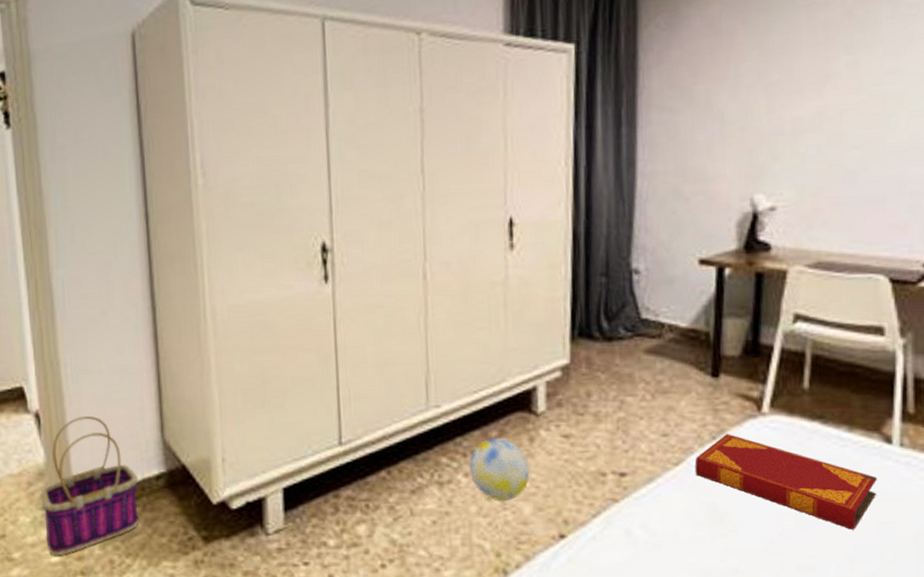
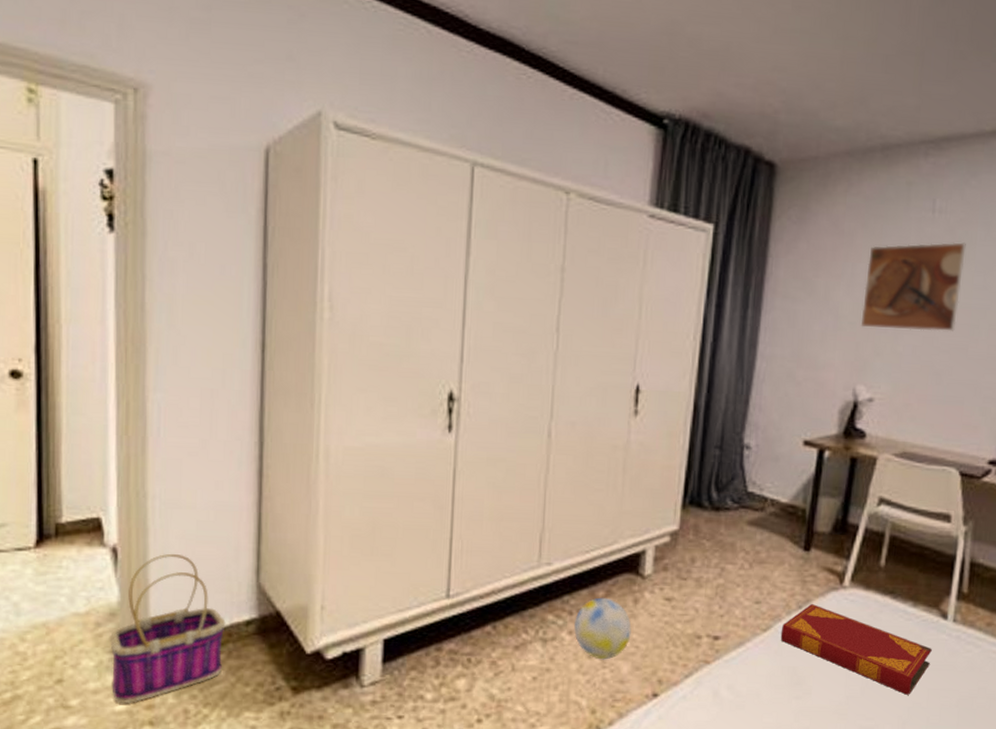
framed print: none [751,24,870,132] -> present [860,242,966,331]

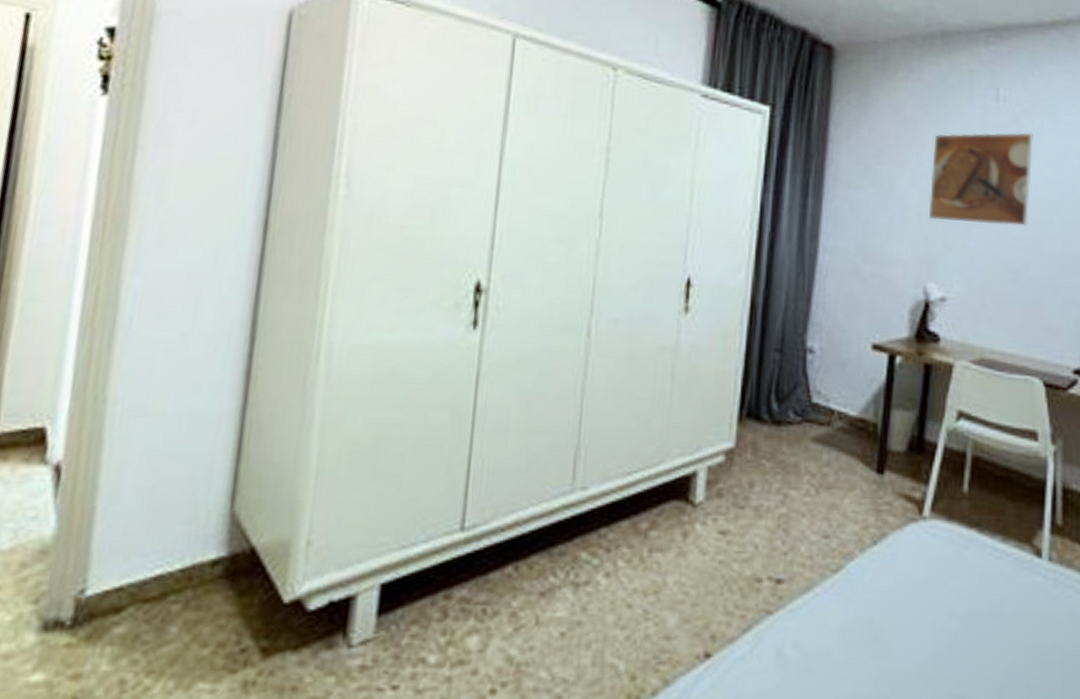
basket: present [110,553,226,704] -> none [29,473,187,673]
ball: present [574,597,632,660] -> none [612,530,680,610]
hardback book: present [780,604,932,695] -> none [853,539,1027,653]

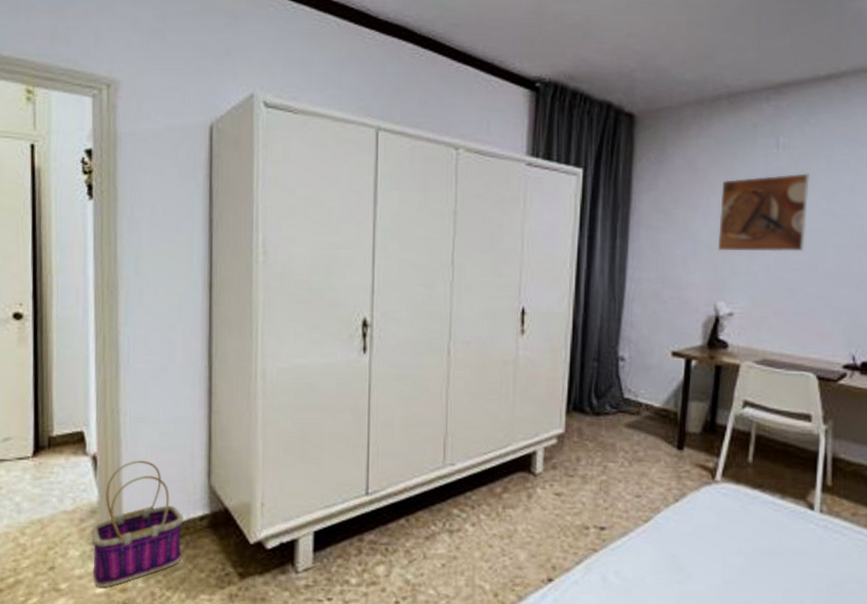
basket: none [29,473,187,673] -> present [91,460,184,588]

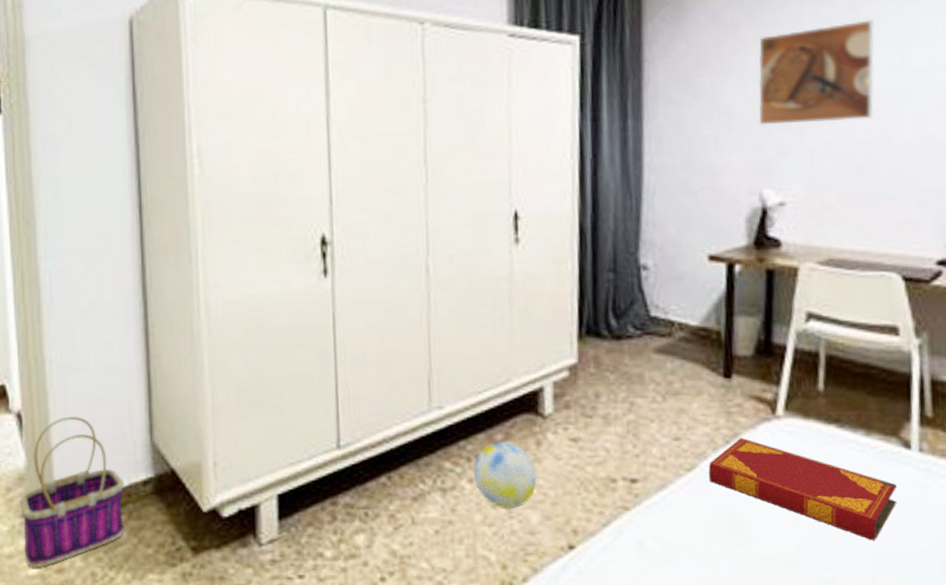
ball: none [476,493,527,549] -> present [474,441,537,509]
hardback book: none [660,497,801,580] -> present [708,438,897,540]

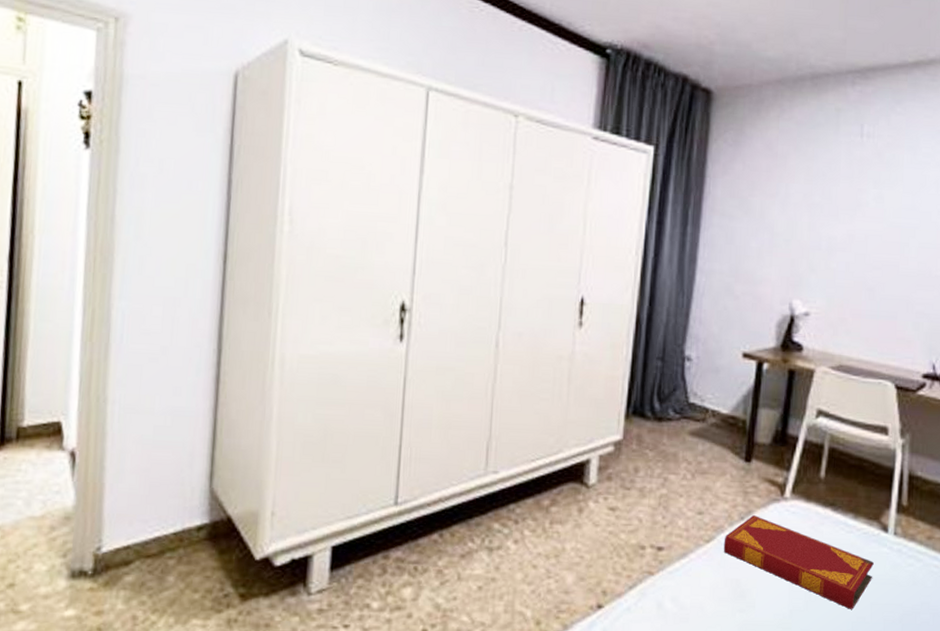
basket: present [20,416,125,568] -> none [62,457,178,610]
ball: present [474,441,537,509] -> none [519,506,576,570]
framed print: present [758,19,875,126] -> none [795,164,894,249]

